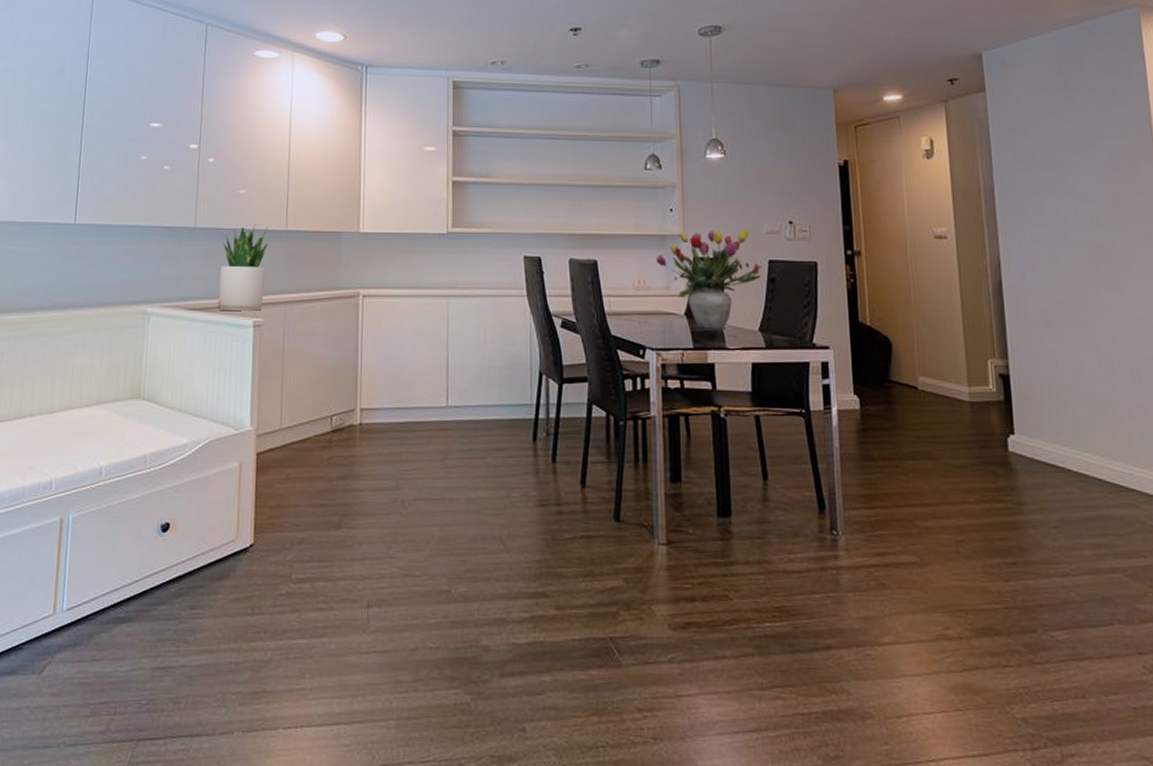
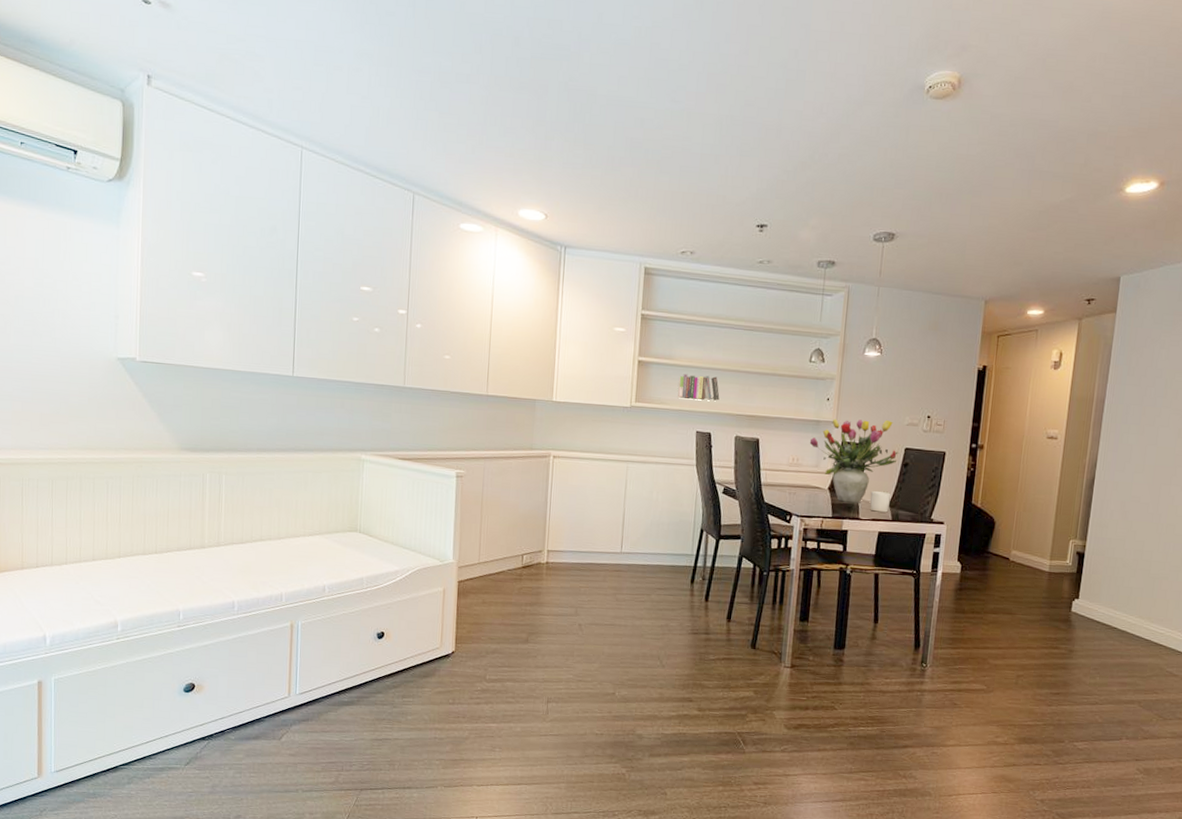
planter: present [218,224,269,312] -> none [425,387,471,465]
books: none [500,192,547,220] -> present [678,374,720,401]
mug: none [735,313,761,339] -> present [870,490,892,513]

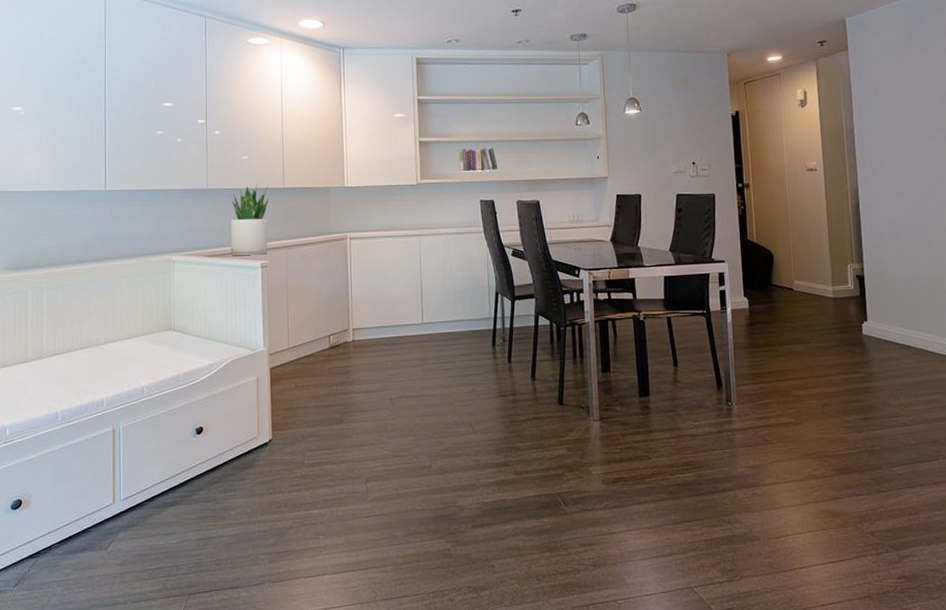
planter: none [425,387,471,465] -> present [230,184,270,256]
flower arrangement: present [809,419,898,504] -> none [586,170,671,252]
mug: present [870,490,892,513] -> none [650,237,671,258]

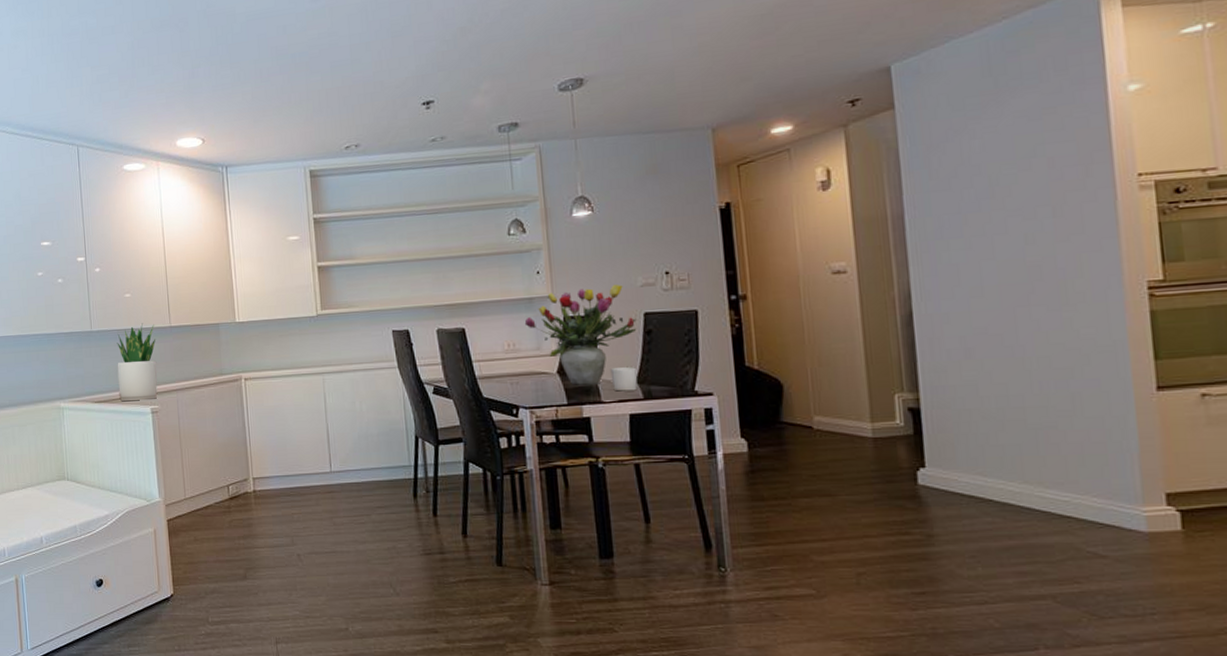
books: present [459,148,498,171] -> none [364,269,412,298]
flower arrangement: none [586,170,671,252] -> present [524,284,637,386]
mug: none [650,237,671,258] -> present [610,367,638,392]

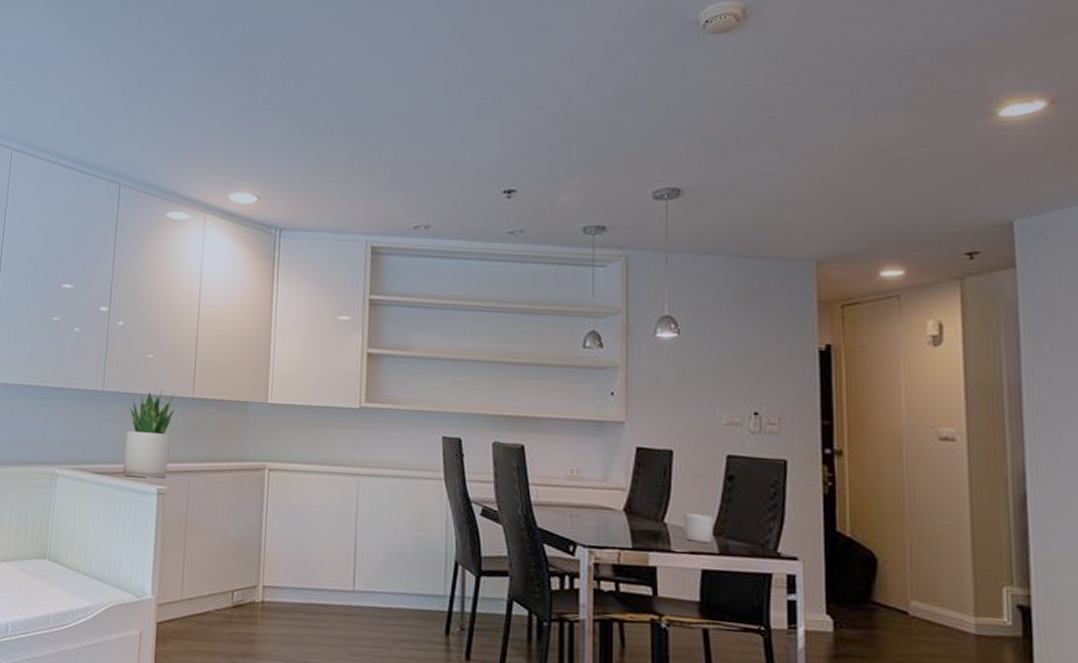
flower arrangement: present [524,284,637,386] -> none [592,418,718,531]

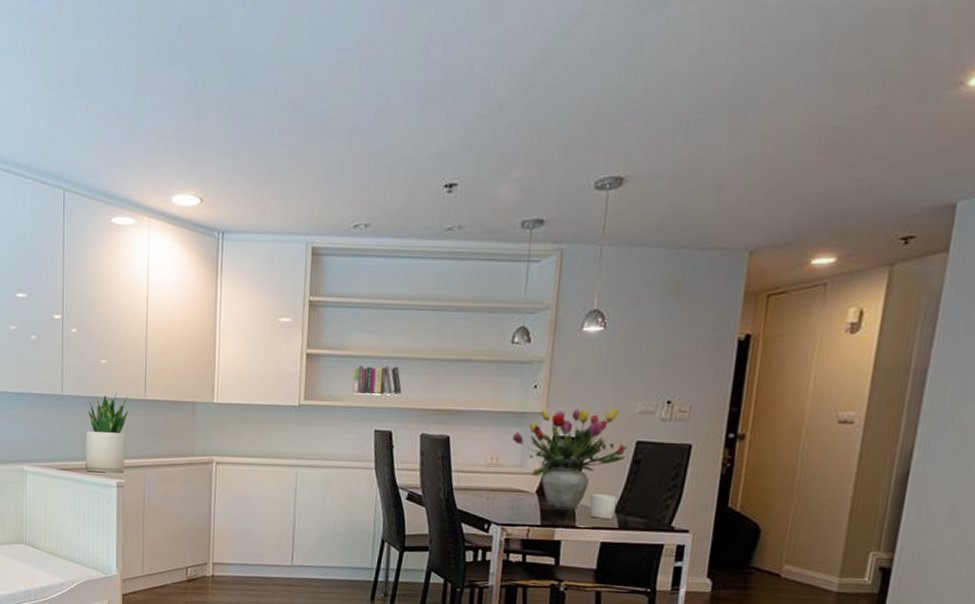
books: none [417,367,470,399] -> present [352,366,402,394]
flower arrangement: none [592,418,718,531] -> present [512,407,628,510]

